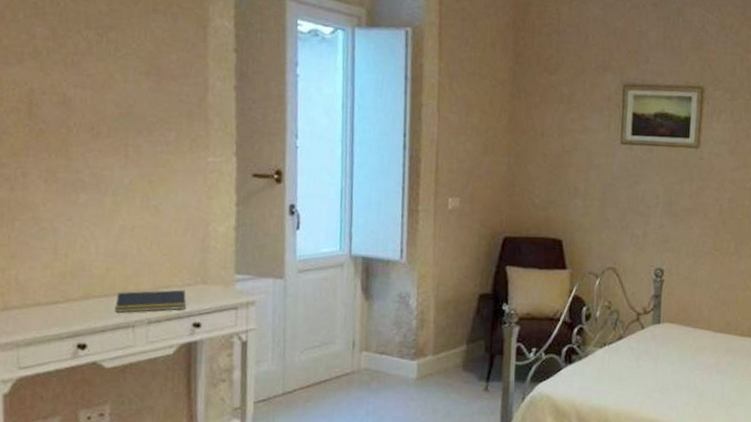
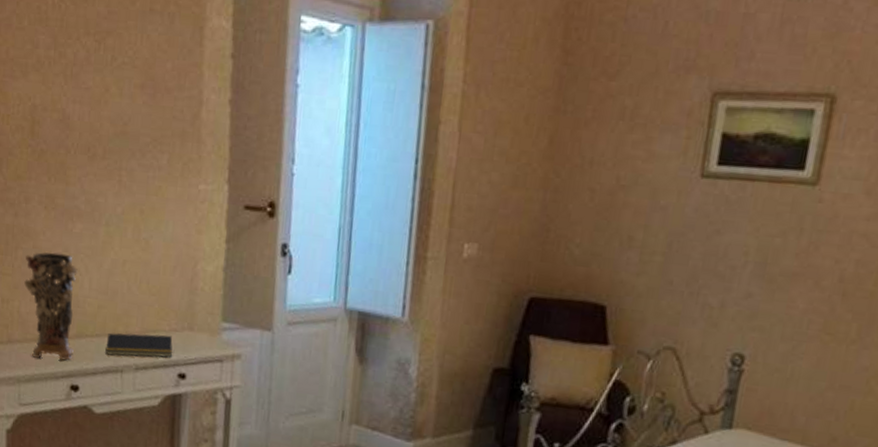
decorative vase: none [22,221,83,323] -> present [24,251,78,361]

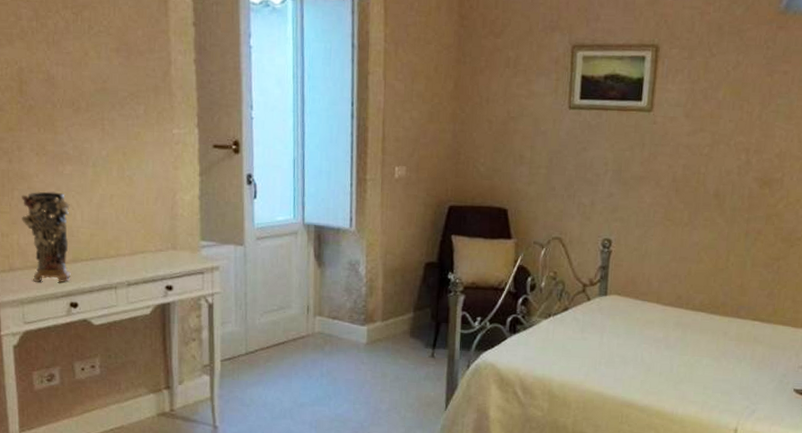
notepad: present [105,332,173,358] -> none [100,254,160,275]

